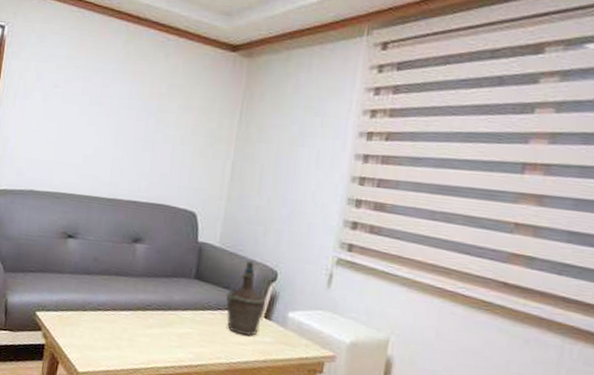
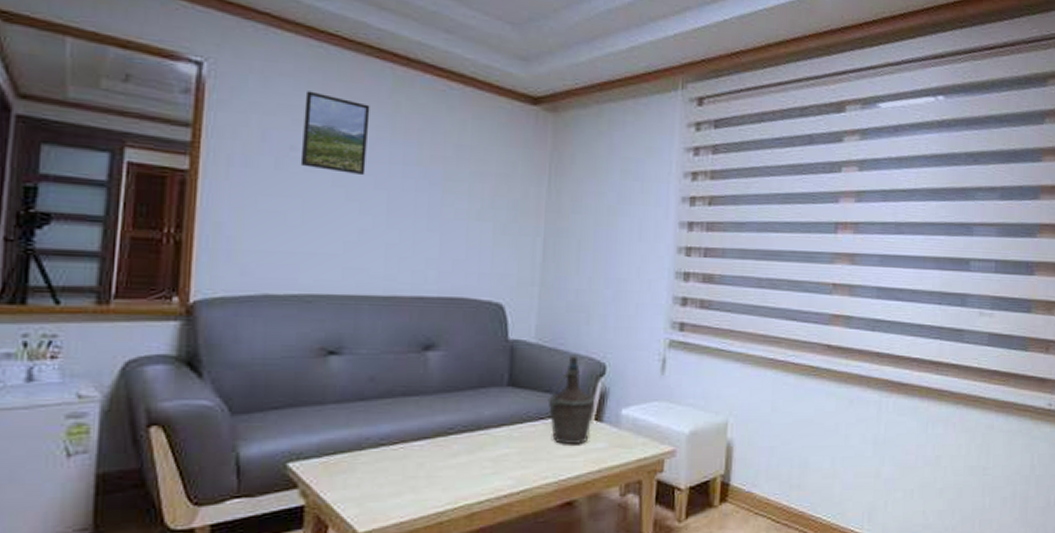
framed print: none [59,44,109,107] -> present [300,91,370,176]

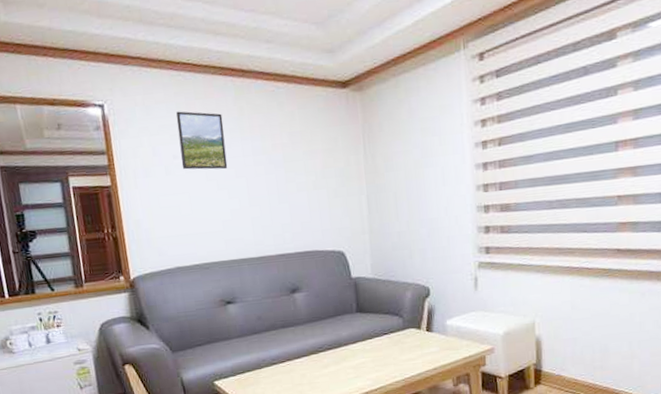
bottle: present [547,356,595,445] -> none [388,284,425,351]

